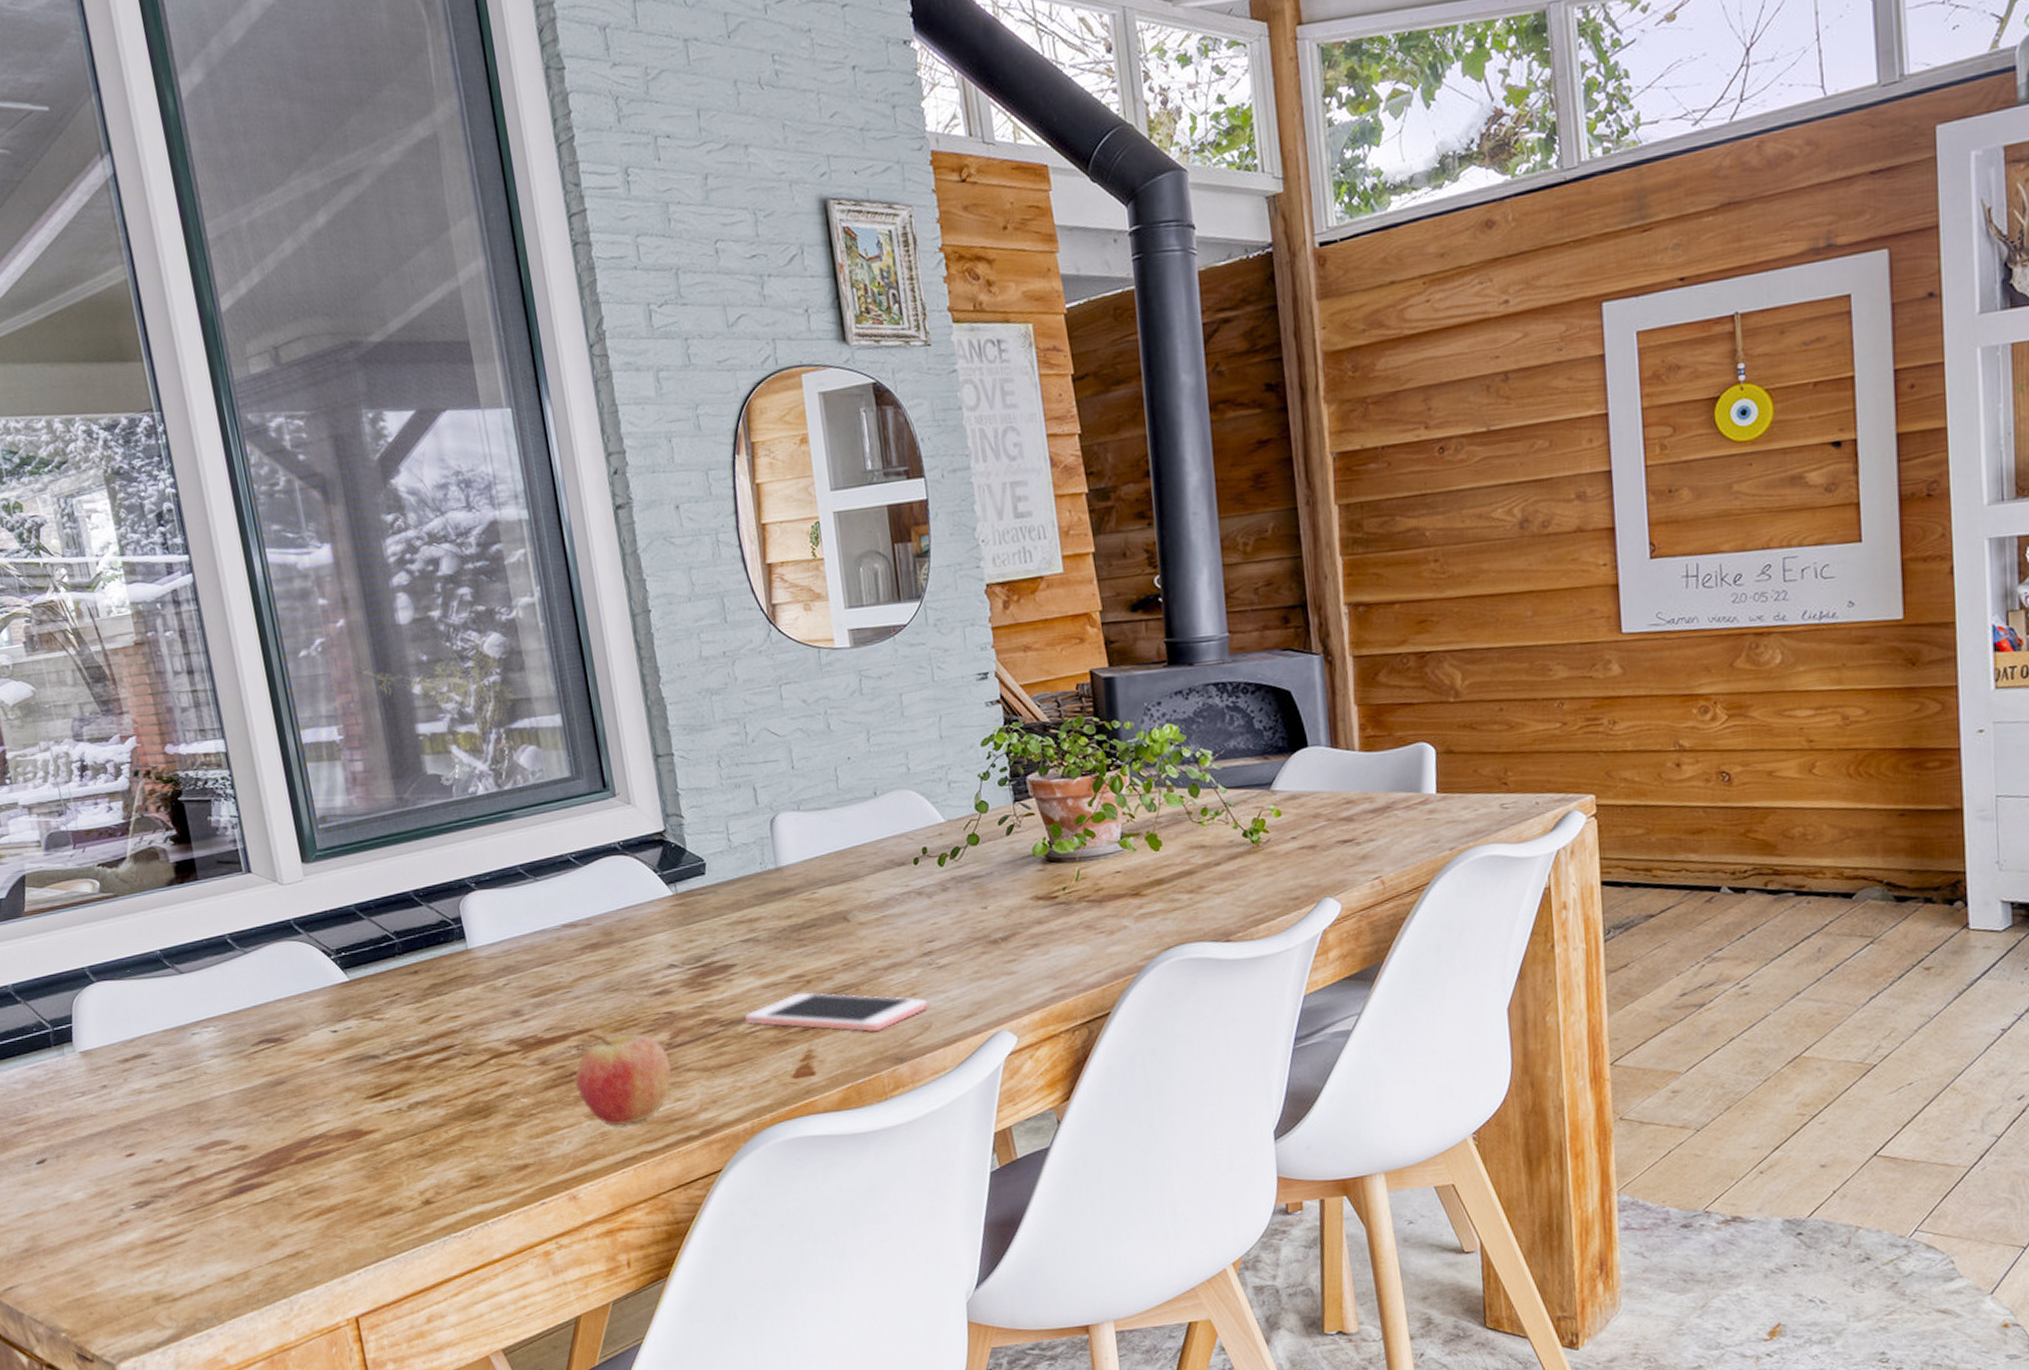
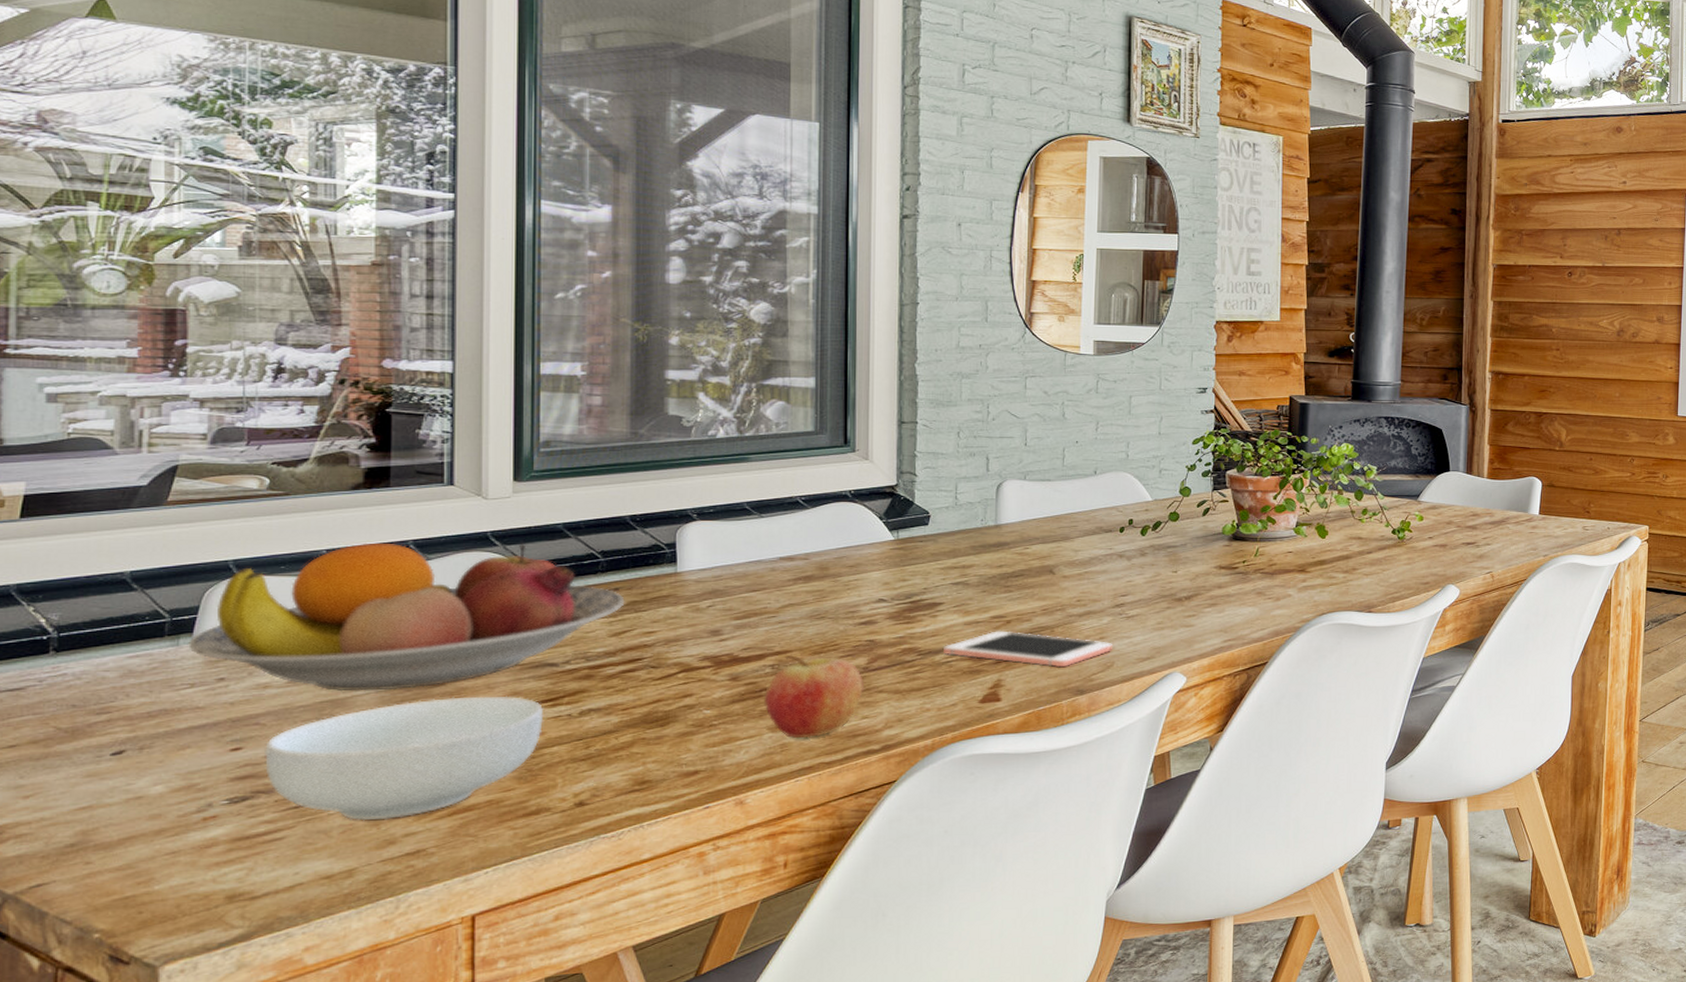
fruit bowl: none [71,929,426,1094] -> present [188,542,625,692]
cereal bowl: none [153,1091,379,1223] -> present [265,695,544,821]

